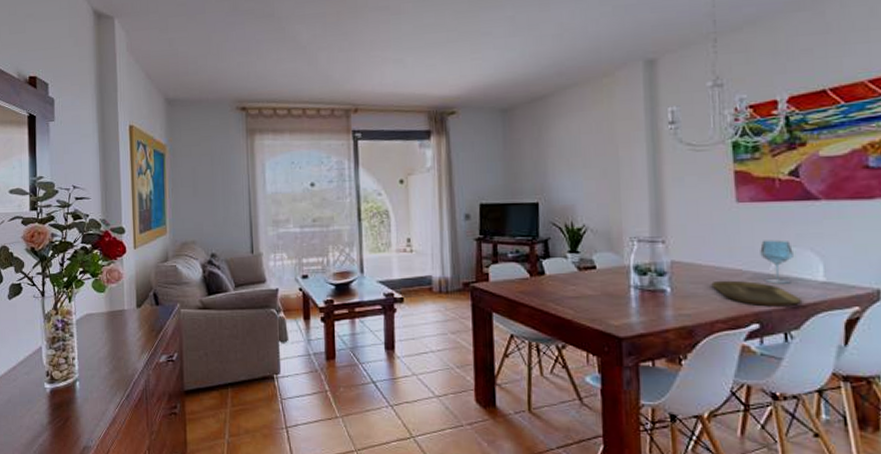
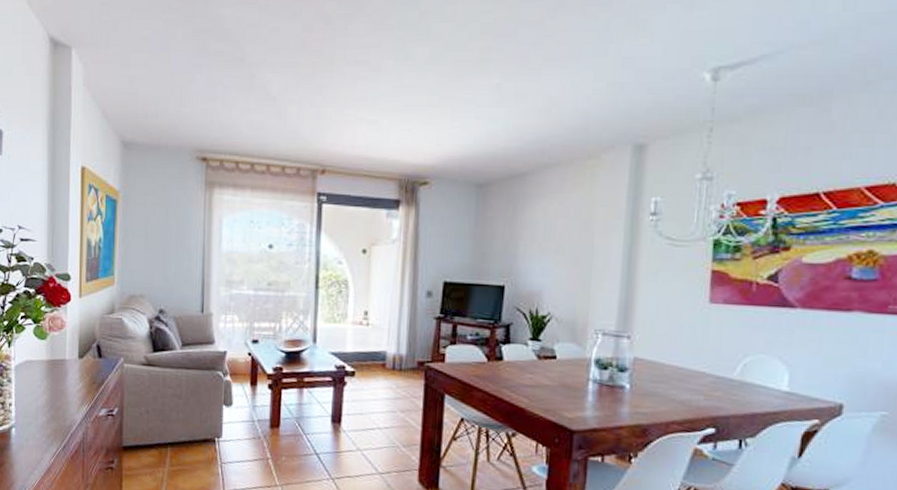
placemat: present [711,280,801,307] -> none [672,381,761,414]
wine glass: present [760,240,795,284] -> none [726,344,762,391]

